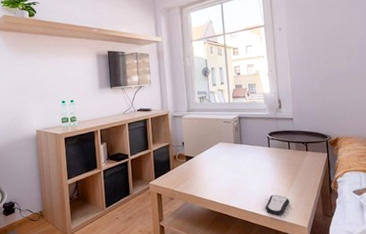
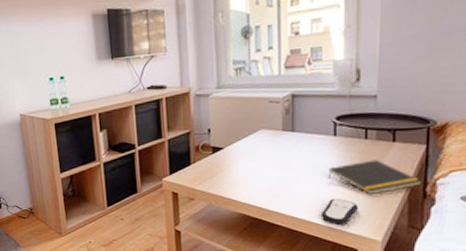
notepad: none [267,164,328,191] -> present [327,159,423,195]

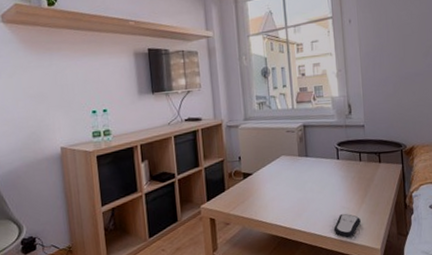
notepad: present [327,159,423,195] -> none [336,178,403,209]

